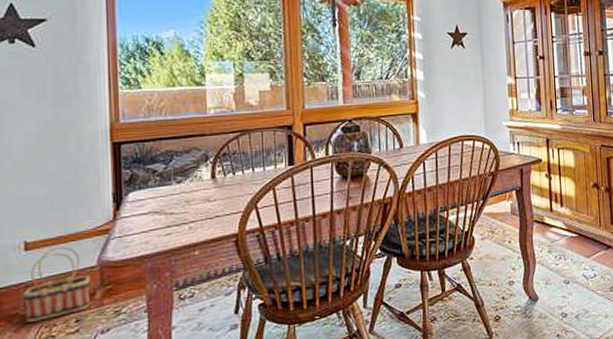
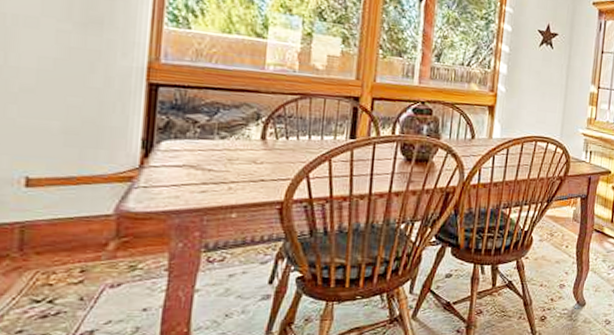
basket: present [23,246,90,322] -> none [18,188,104,266]

